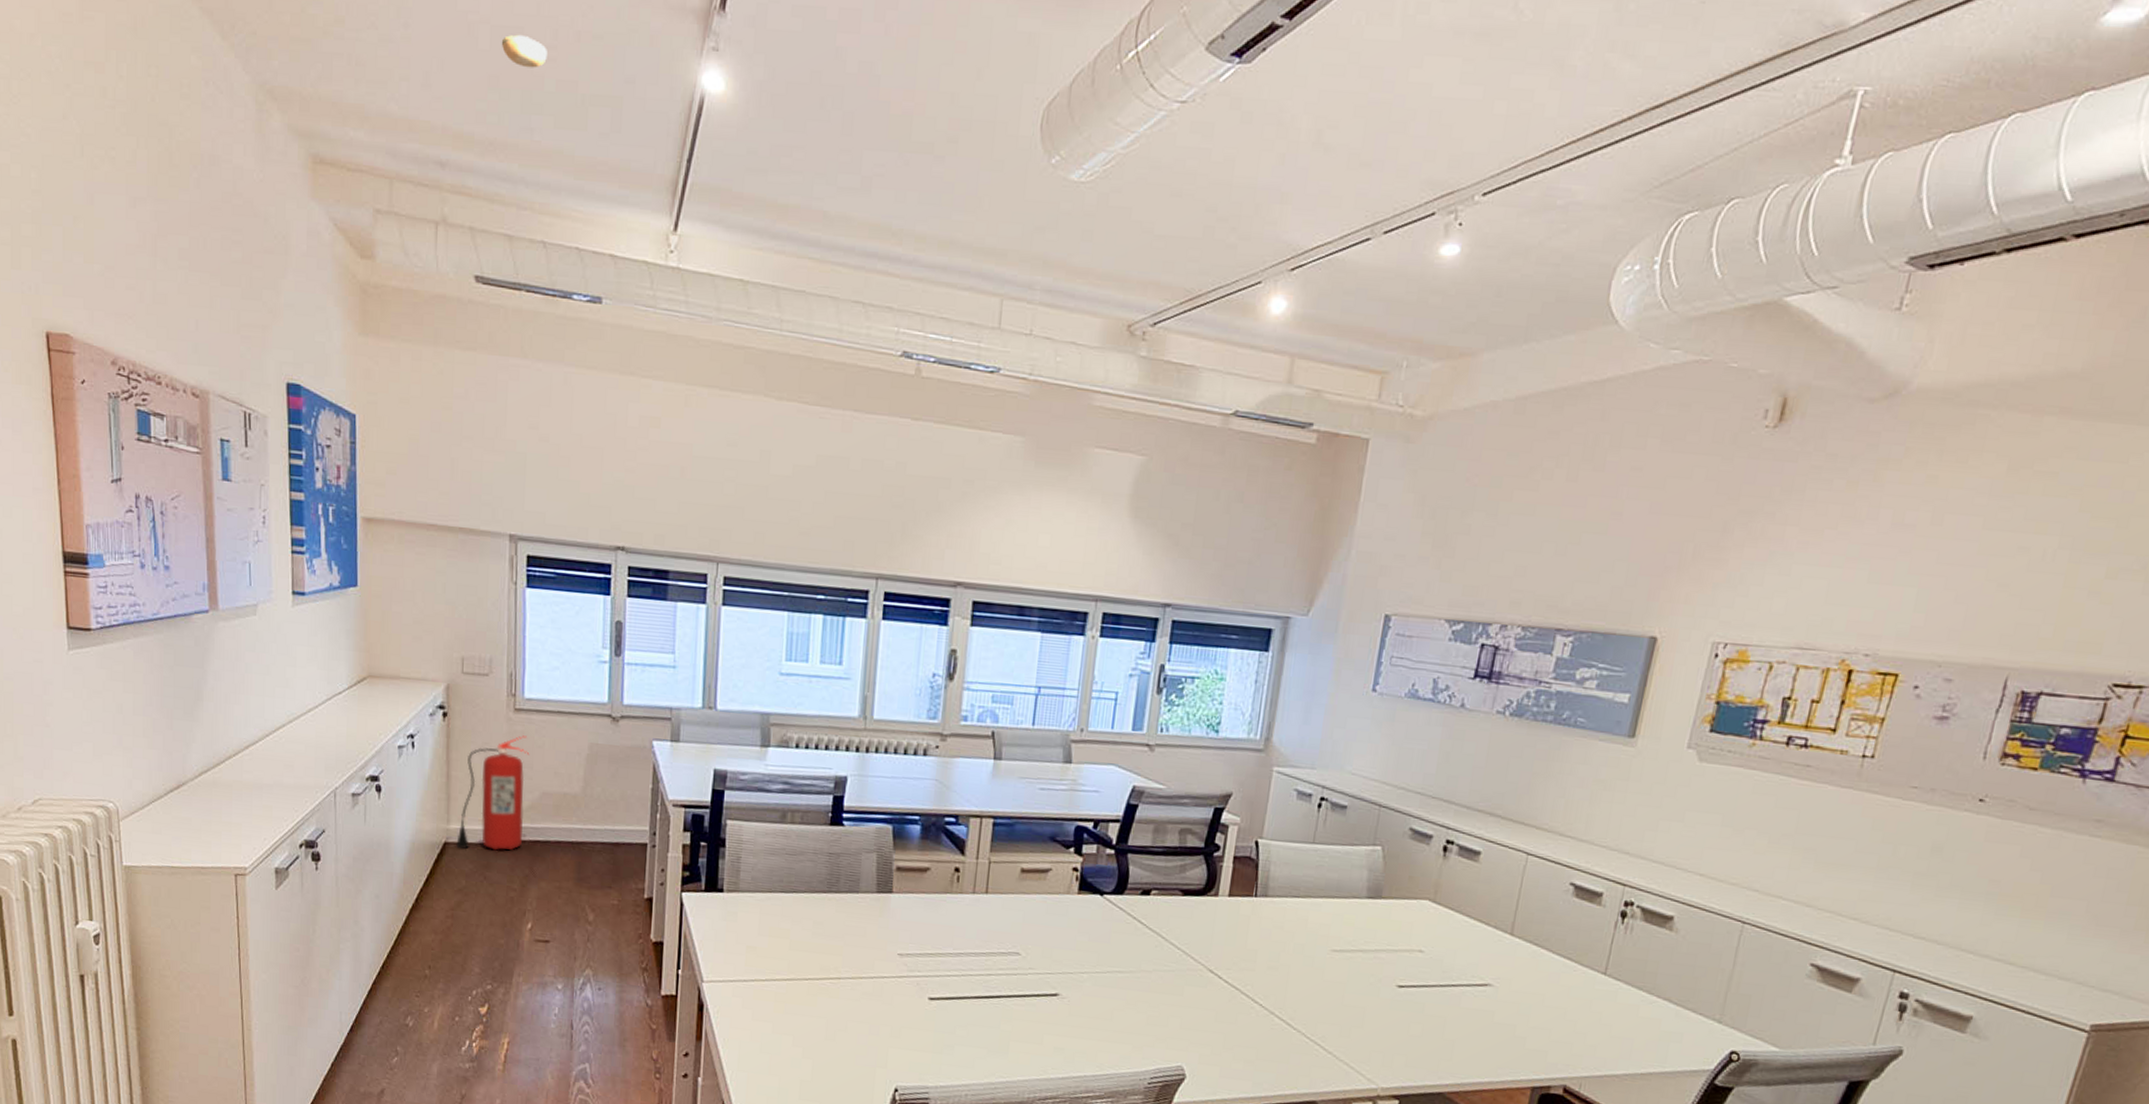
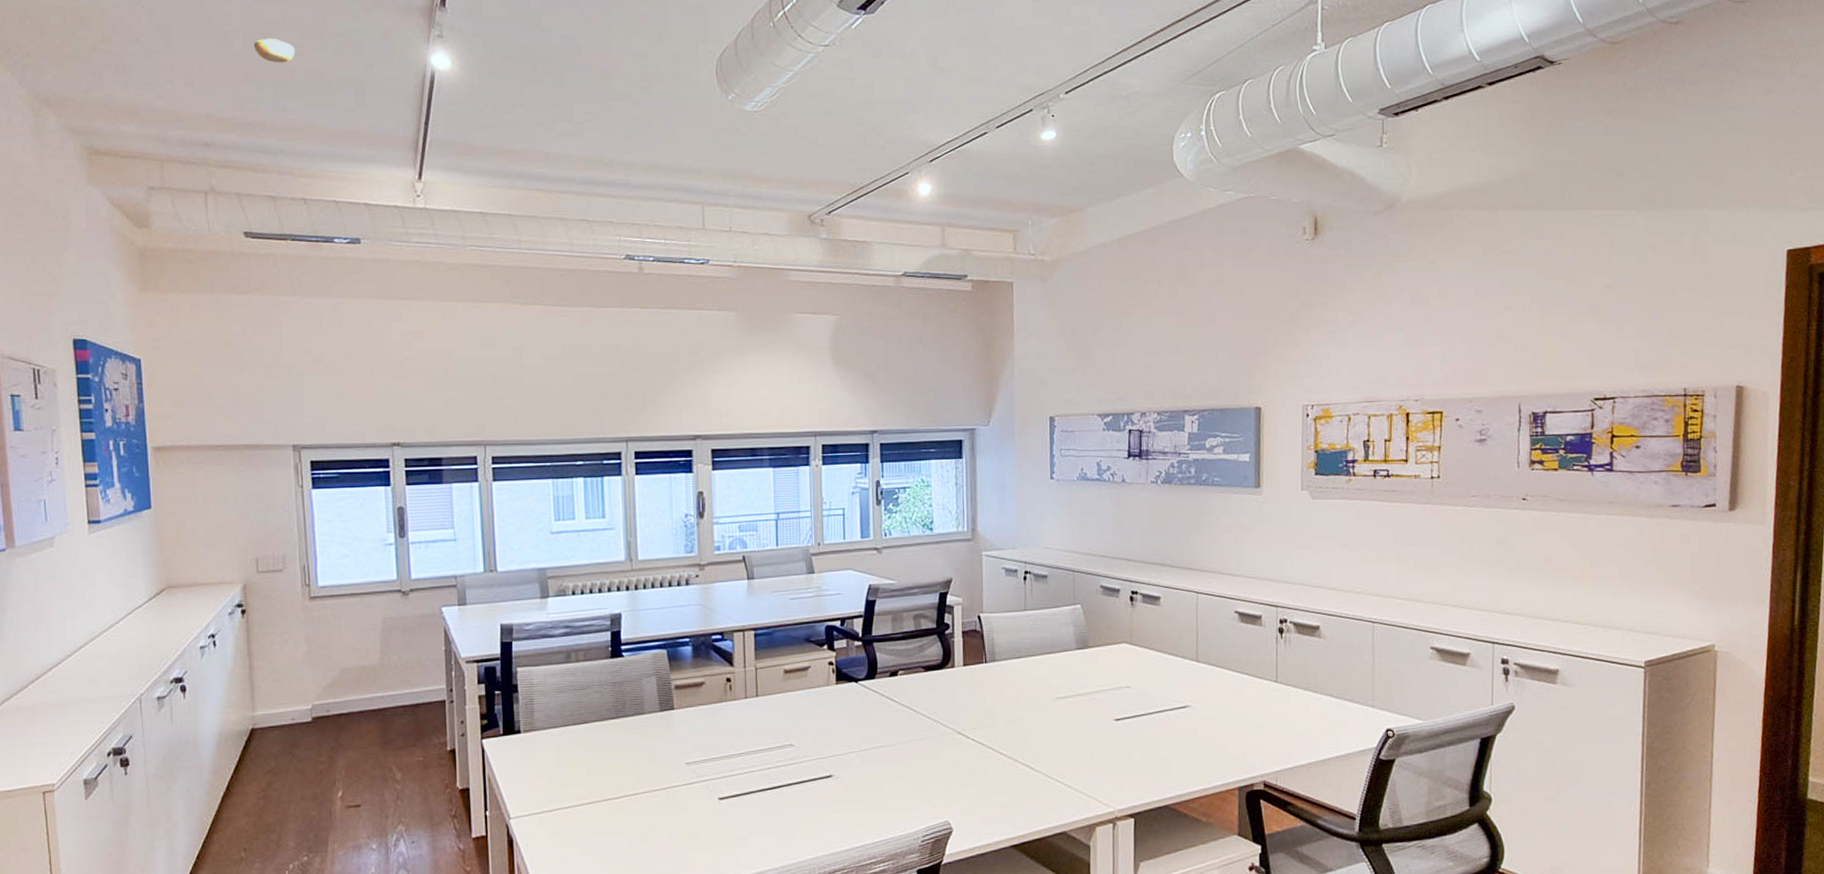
fire extinguisher: present [456,735,530,851] -> none [263,620,328,733]

